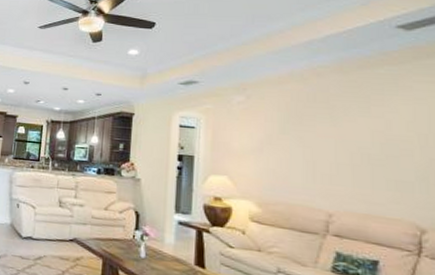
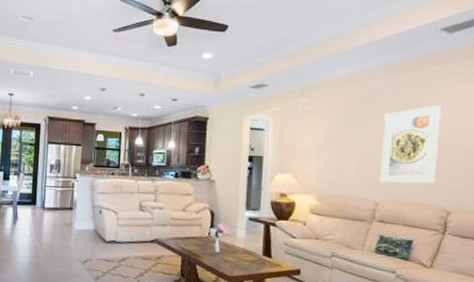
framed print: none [333,107,404,196] -> present [380,105,442,184]

